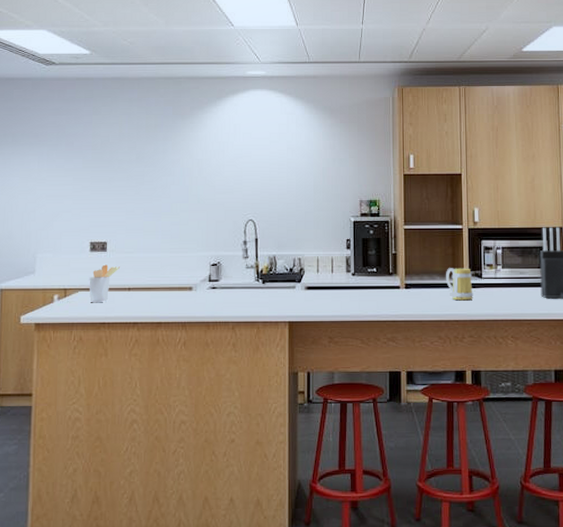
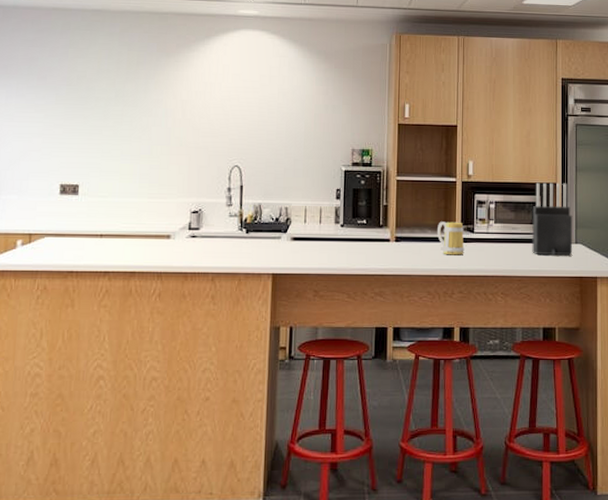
utensil holder: present [89,264,120,302] -> none [56,209,92,249]

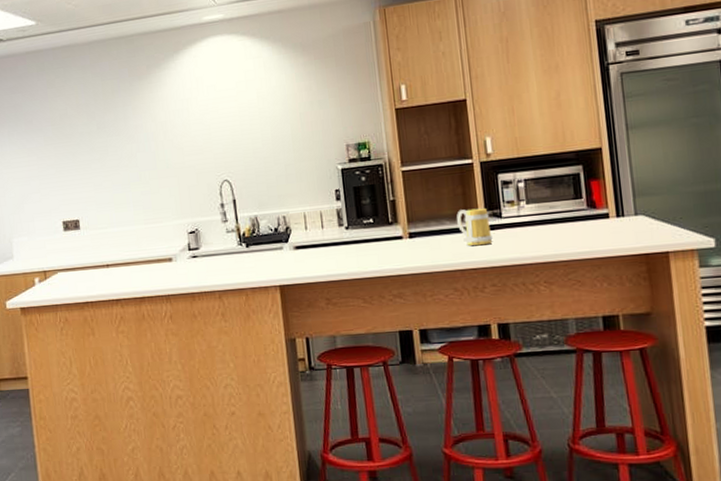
knife block: present [532,182,573,256] -> none [572,145,633,235]

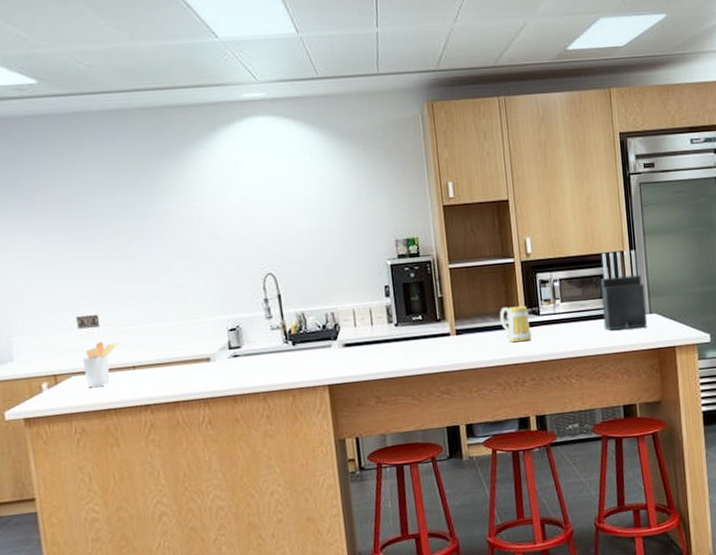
utensil holder: none [66,242,95,282] -> present [82,341,119,387]
knife block: none [572,145,633,235] -> present [600,250,648,331]

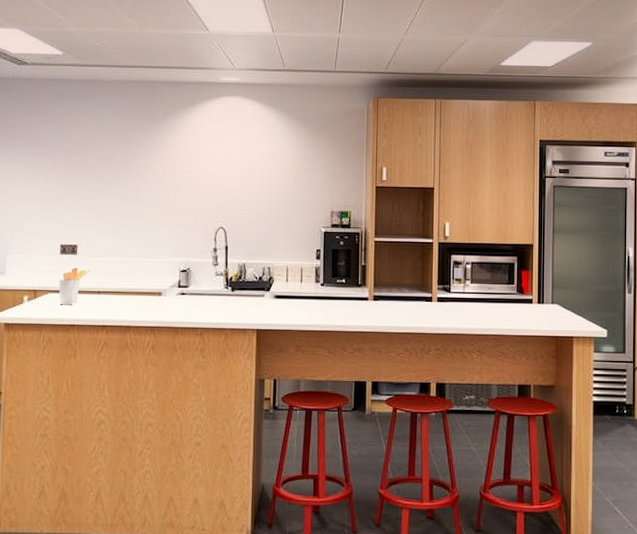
mug: present [500,305,532,342] -> none [414,281,441,314]
knife block: present [600,250,648,331] -> none [508,243,549,316]

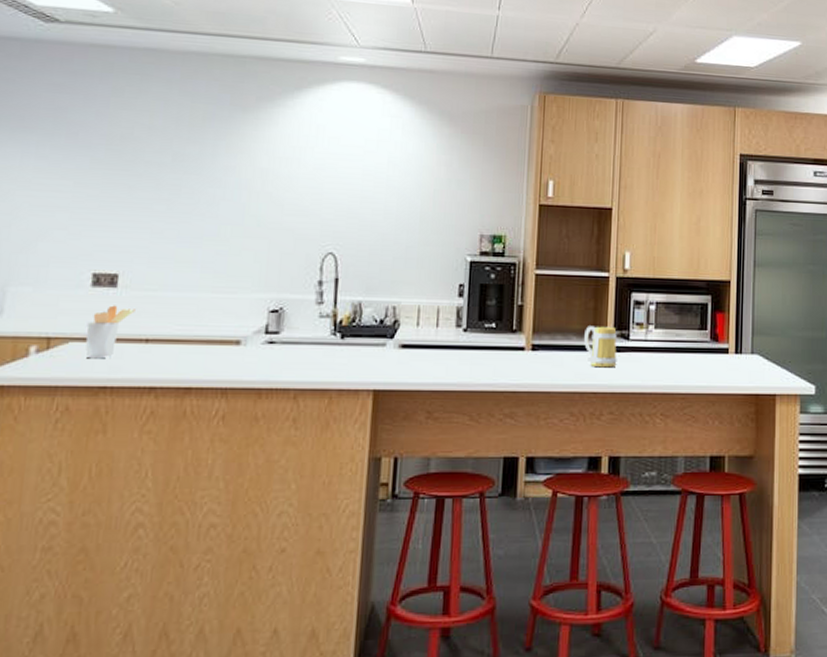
mug: none [414,281,441,314] -> present [584,326,617,368]

